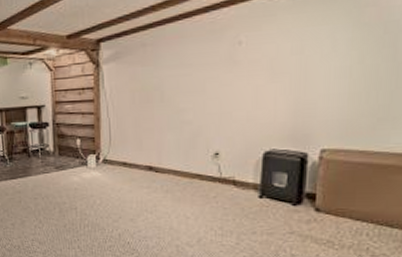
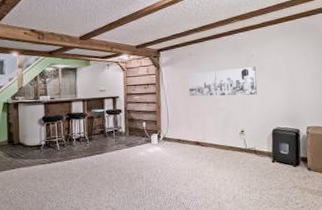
wall art: none [139,59,245,105] -> present [188,66,258,97]

